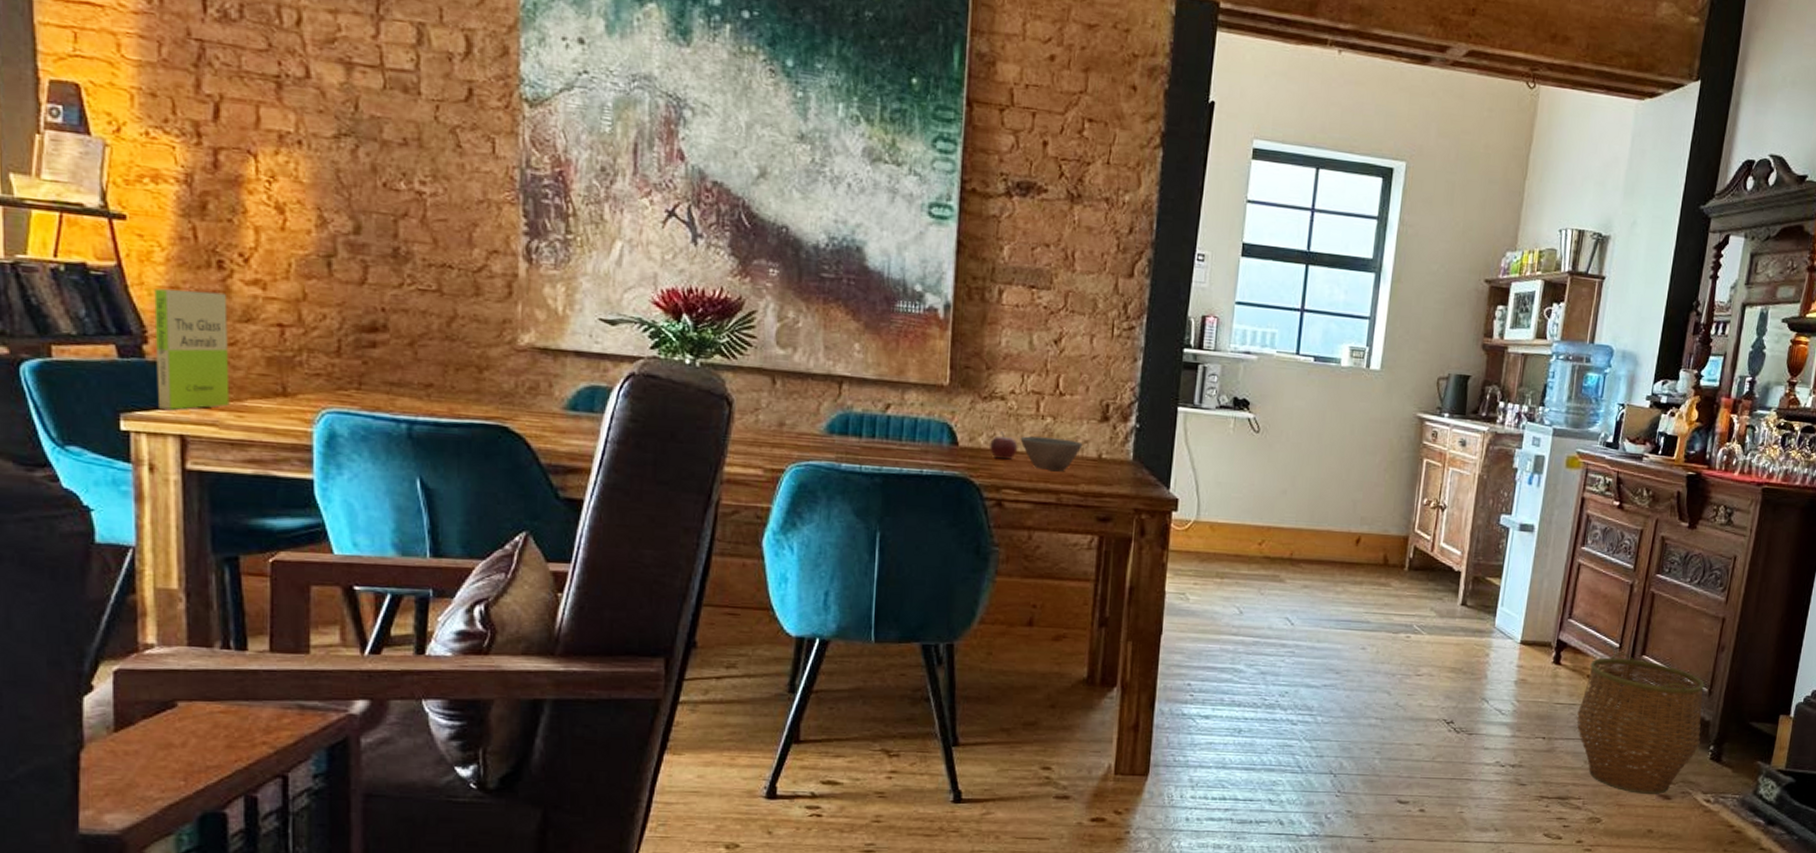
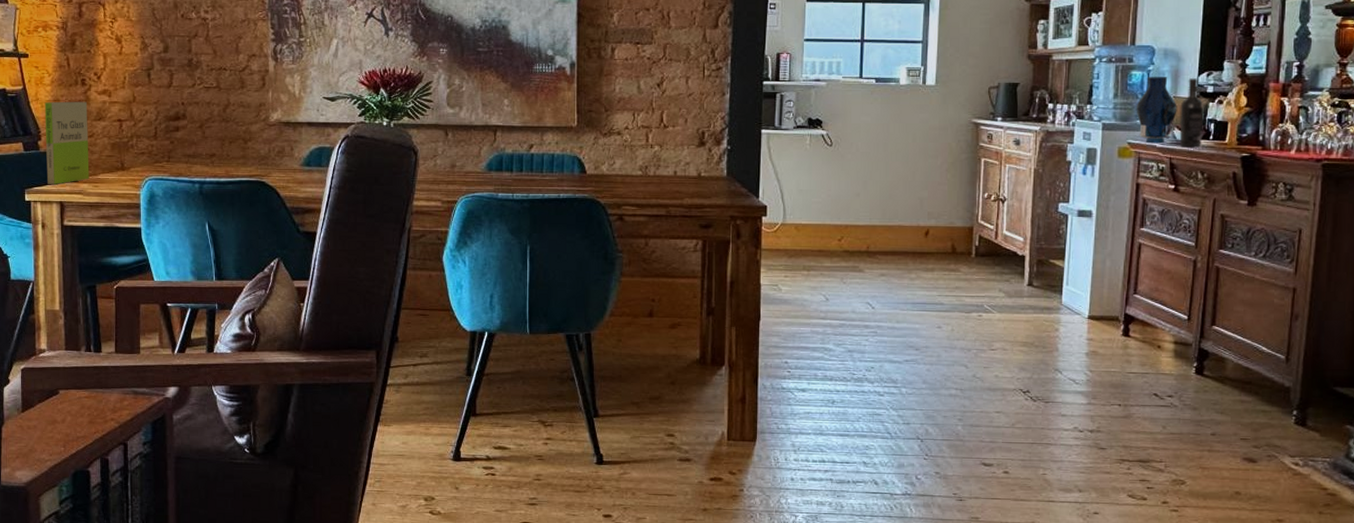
fruit: present [990,431,1018,460] -> none [611,160,633,182]
bowl: present [1020,436,1083,472] -> none [634,162,685,189]
basket: present [1576,652,1705,794] -> none [1151,323,1283,458]
vase: none [1588,380,1630,456] -> present [1136,77,1177,144]
wine bottle: none [1629,385,1657,463] -> present [1179,78,1205,148]

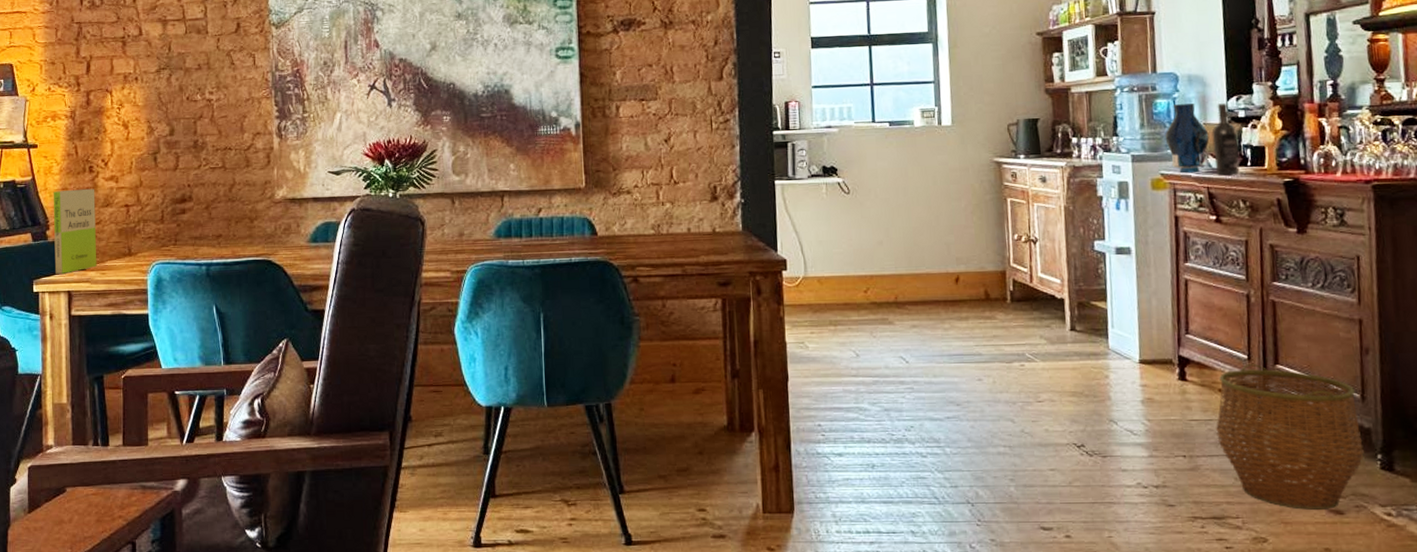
basket: none [1151,323,1283,458] -> present [1216,363,1365,510]

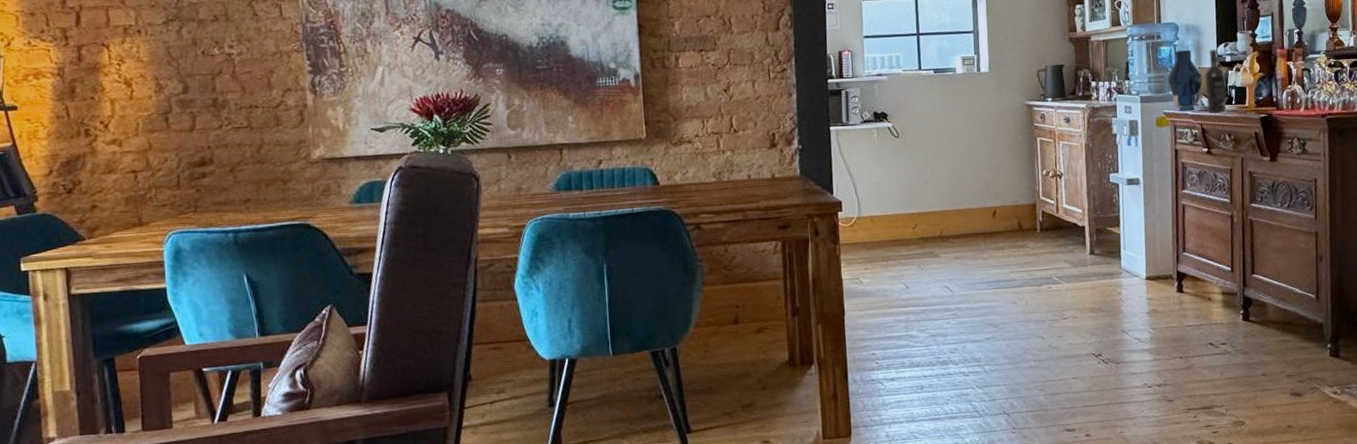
book: present [53,188,97,274] -> none [40,153,100,250]
basket: present [1216,363,1365,510] -> none [1206,274,1319,395]

